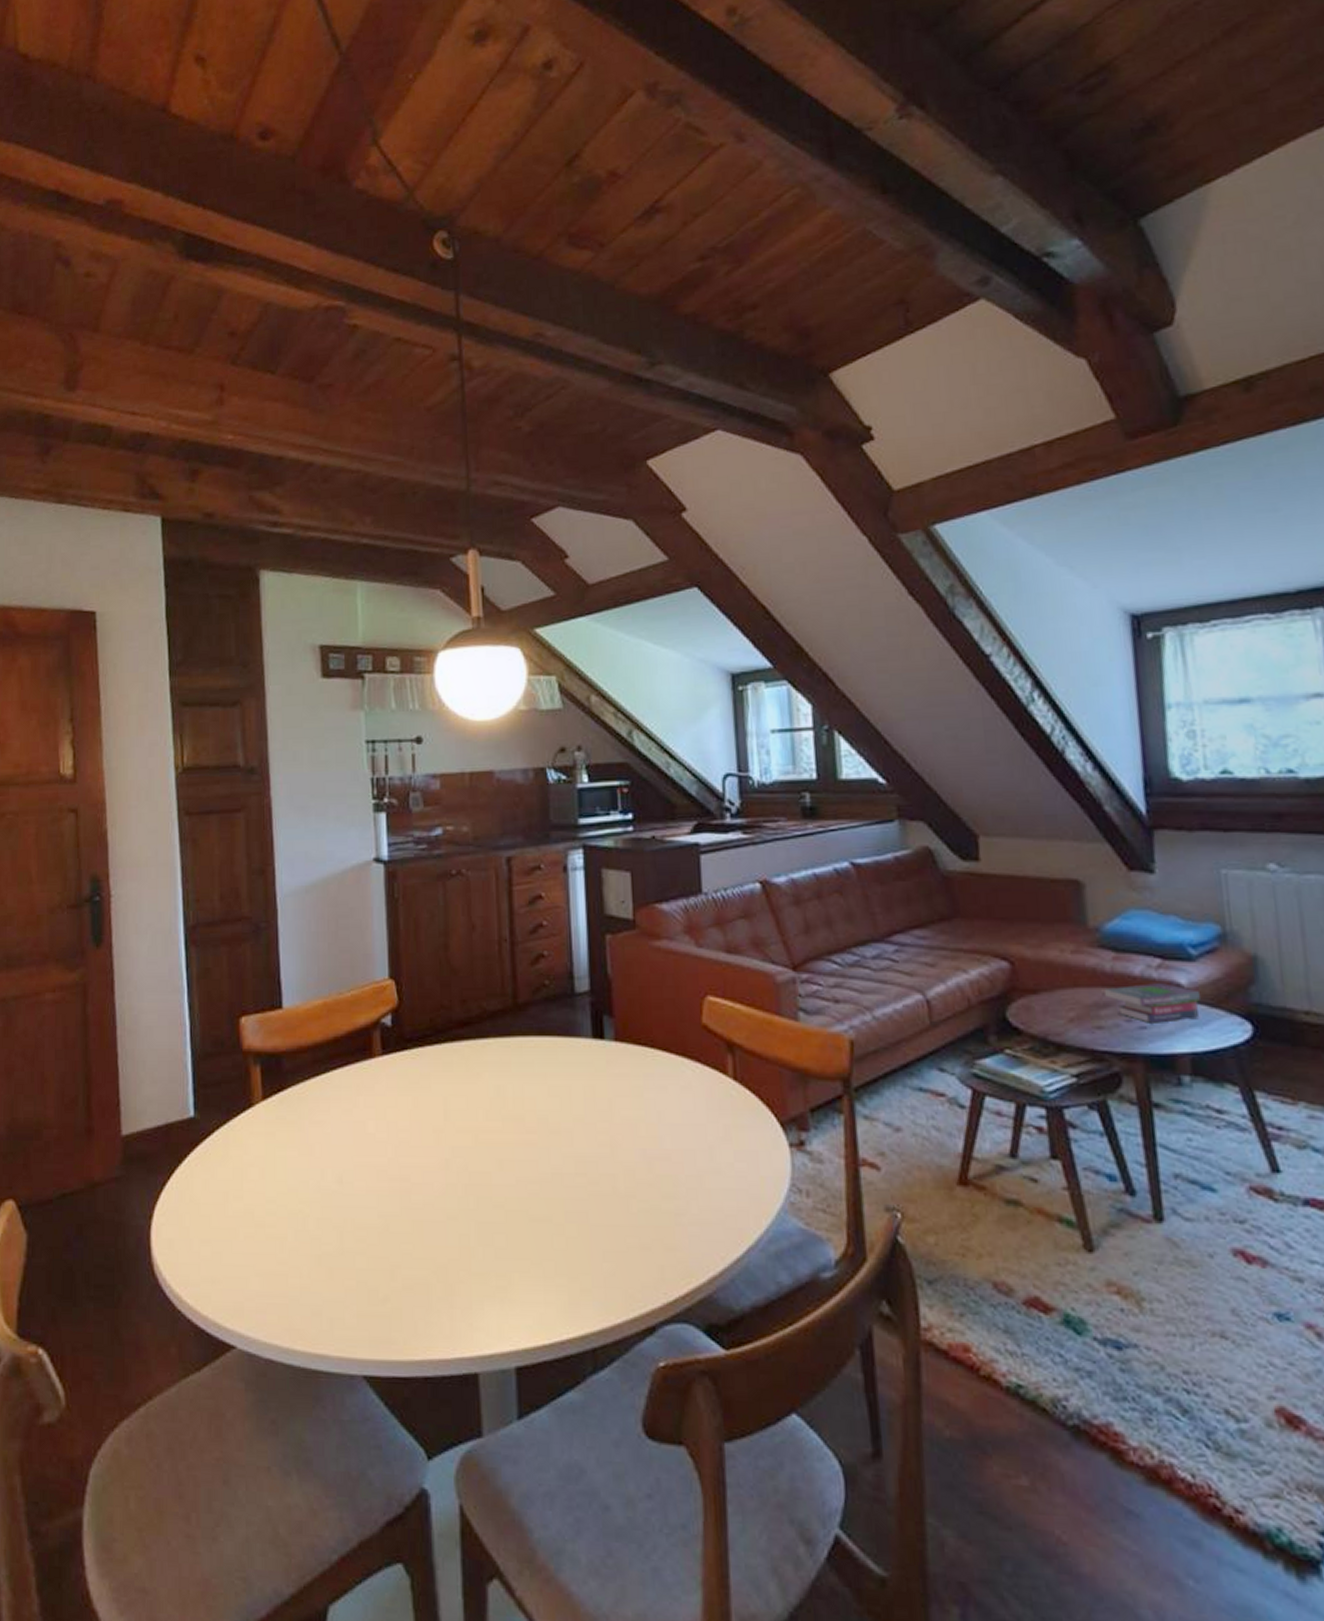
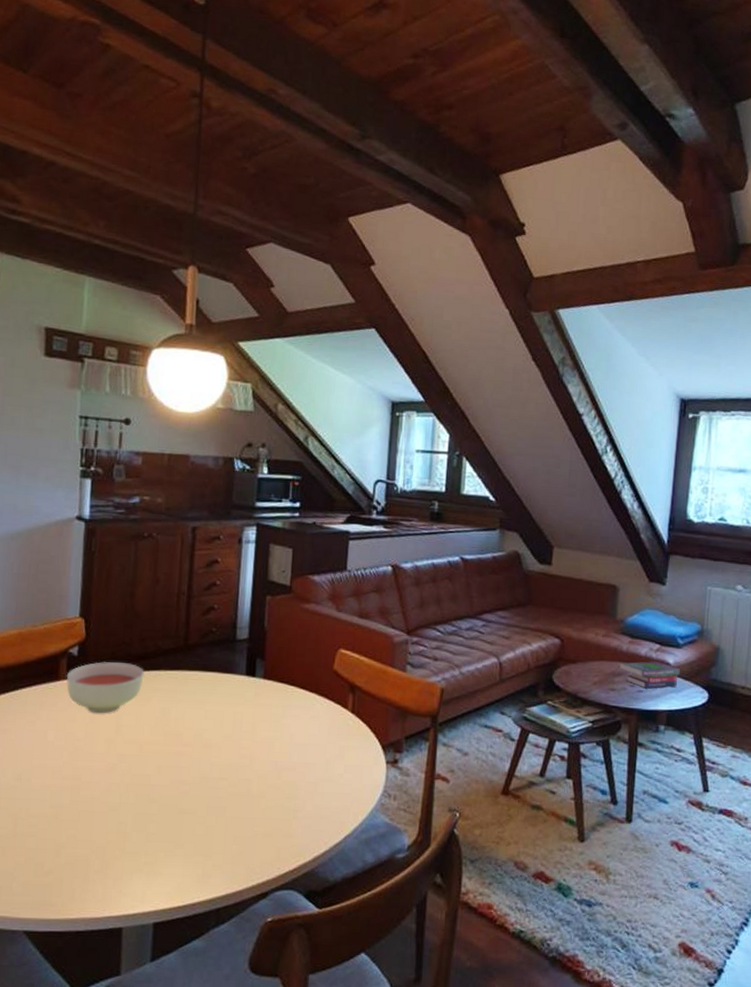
bowl: none [381,1030,470,1097] -> present [66,661,145,713]

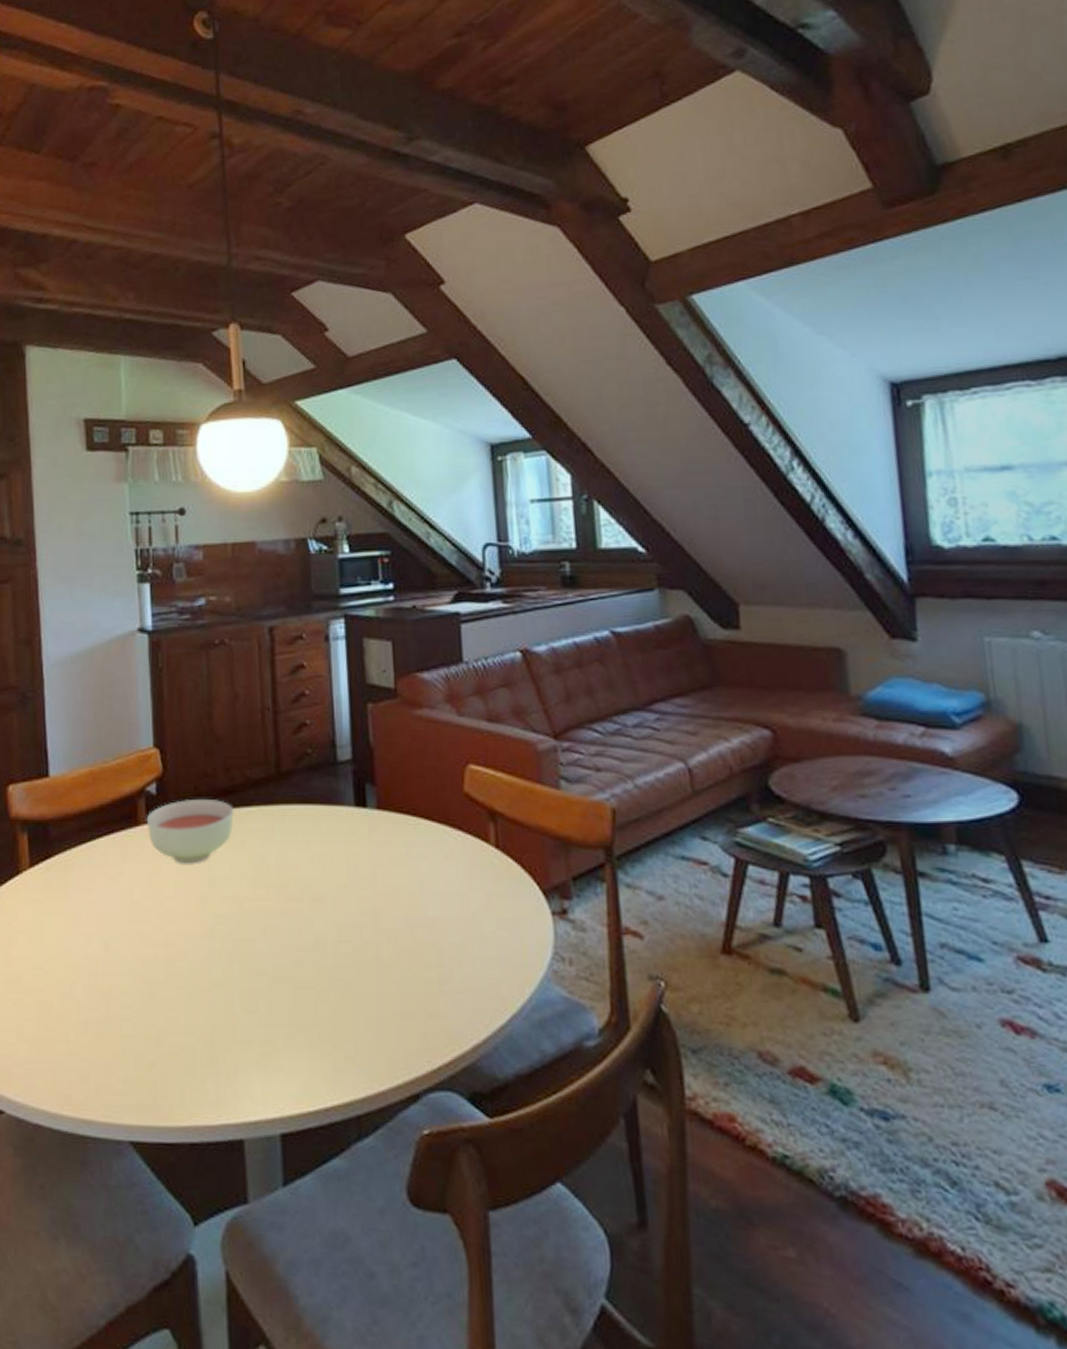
books: present [620,661,680,689] -> none [868,752,965,792]

